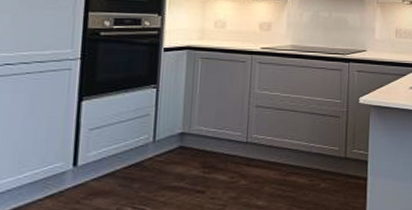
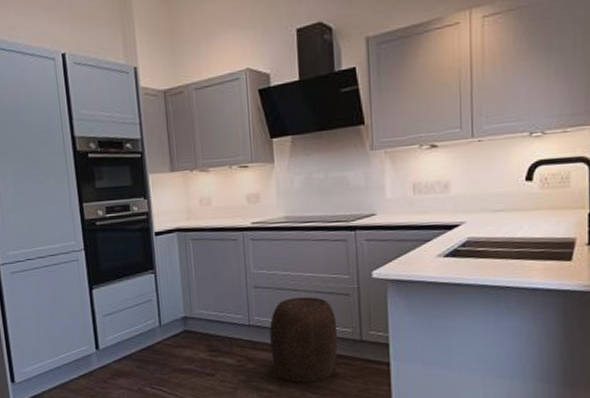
stool: none [264,117,327,198] -> present [269,296,338,383]

